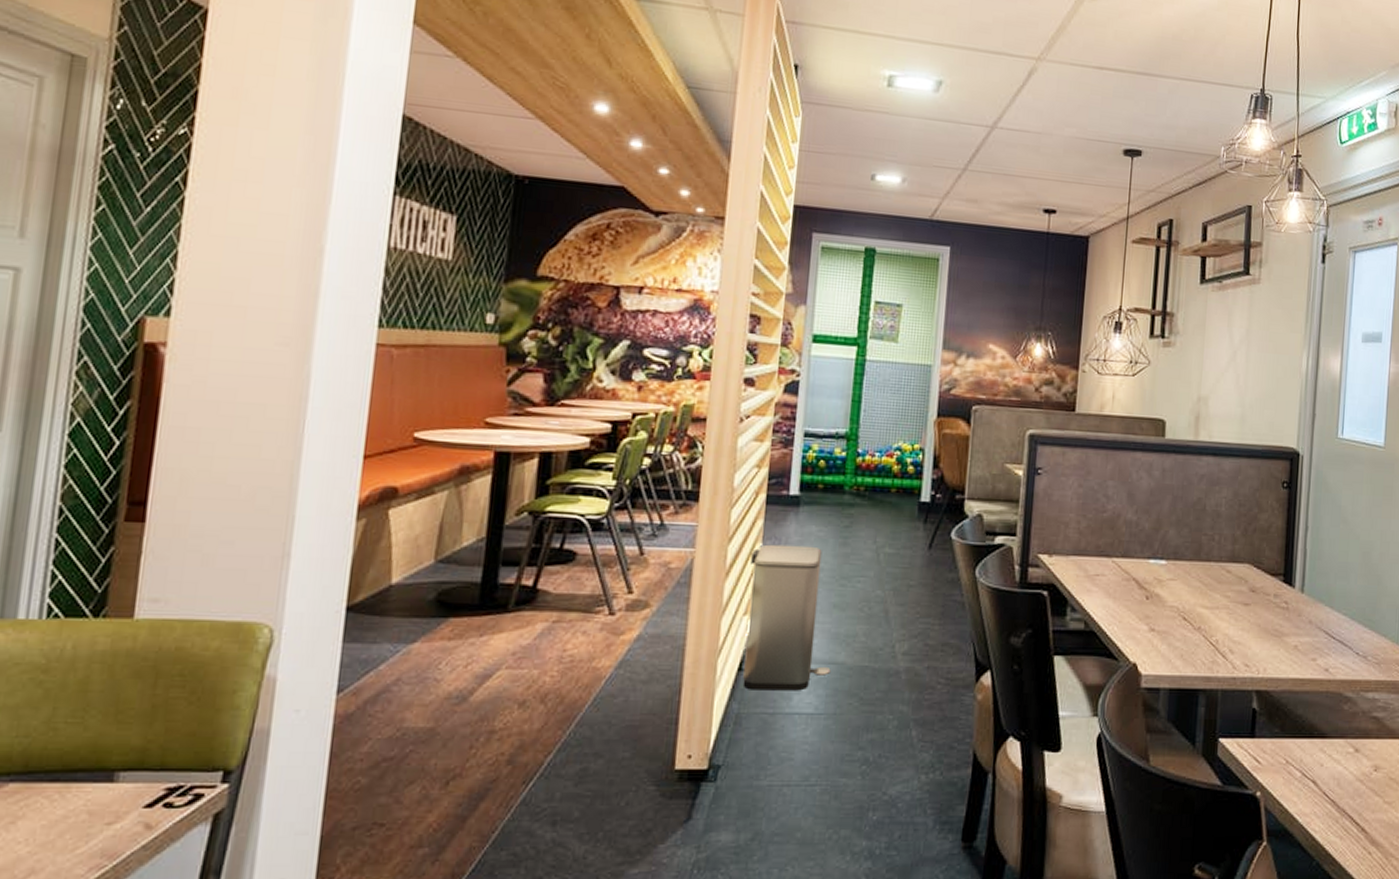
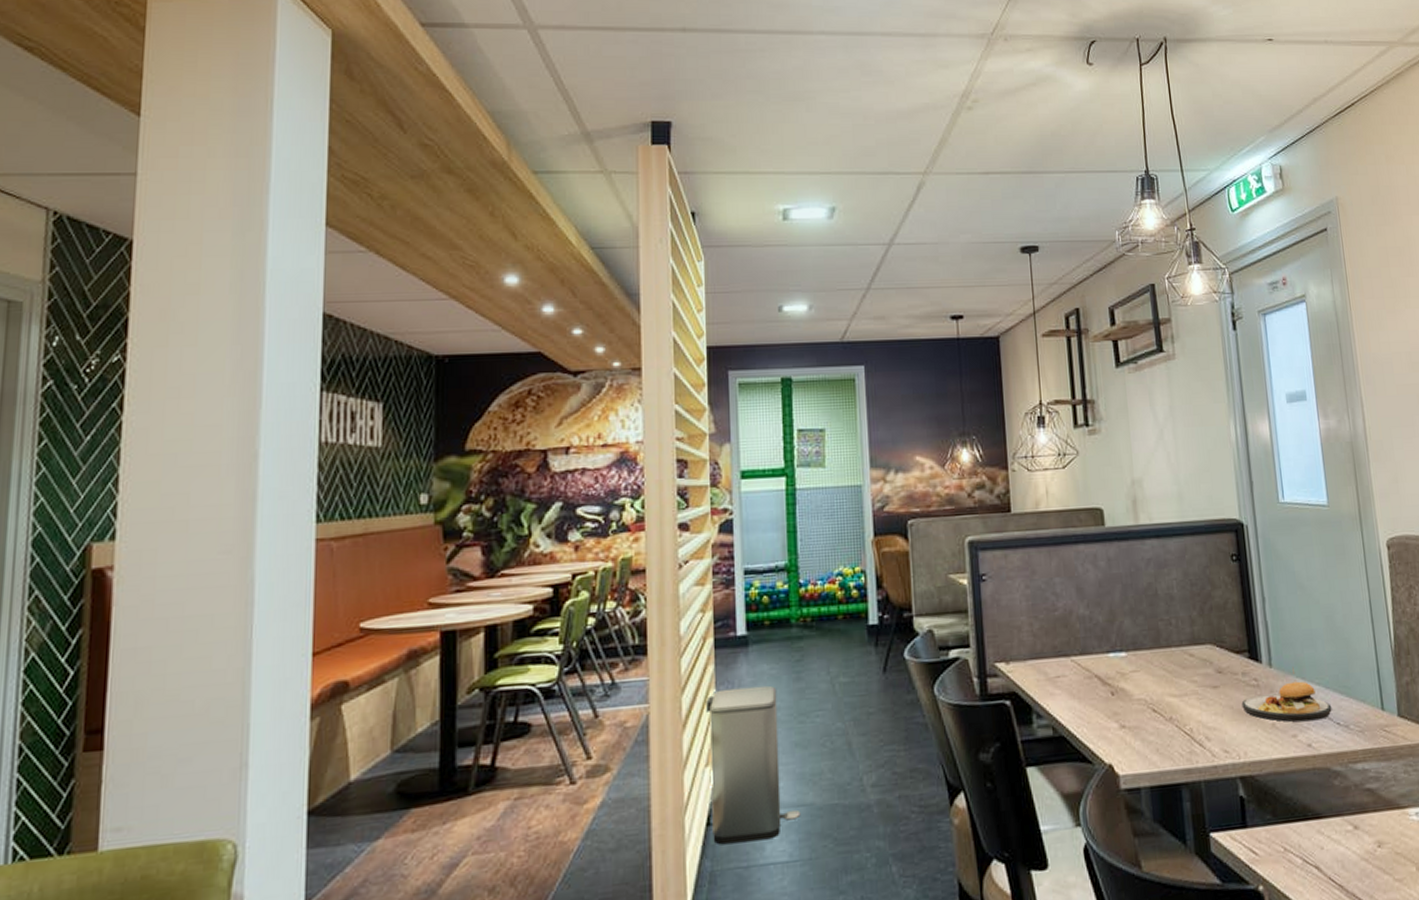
burger: none [1269,595,1354,648] -> present [1241,666,1332,722]

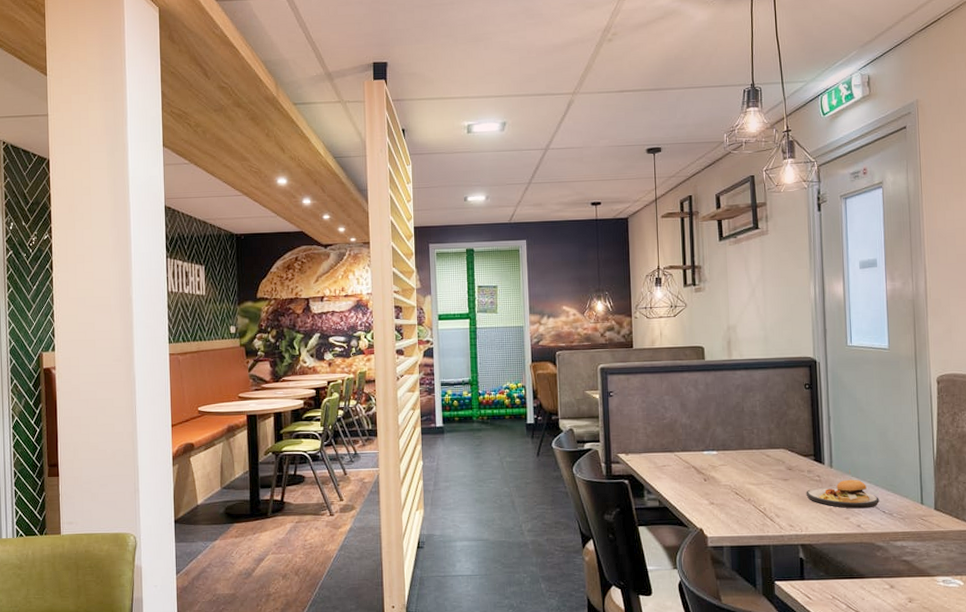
pedal bin: present [706,685,801,845] -> none [416,460,480,561]

